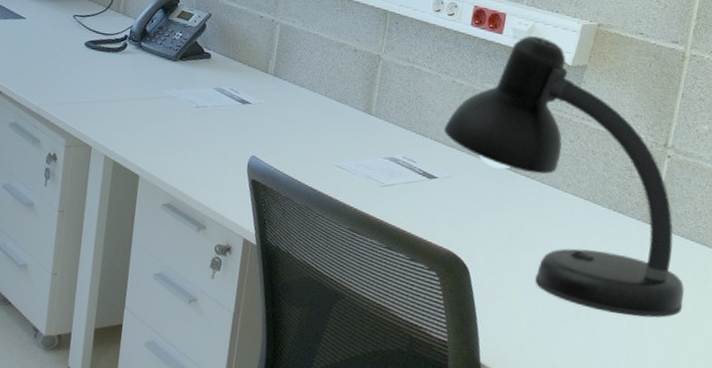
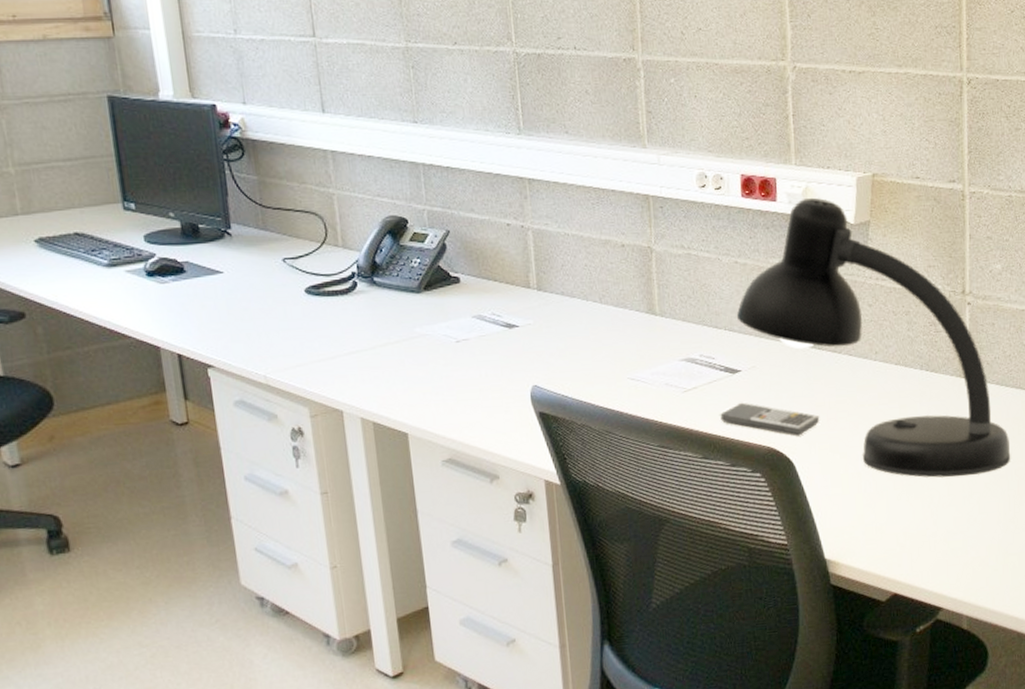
calculator: none [410,205,502,246] -> present [720,402,820,436]

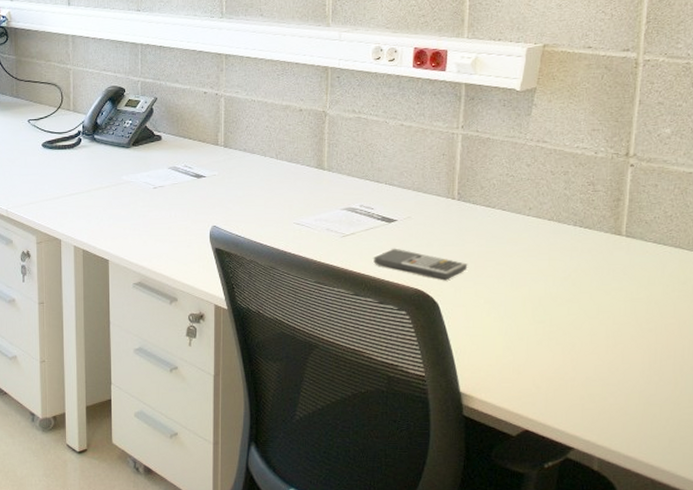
desk lamp: present [736,197,1011,478] -> none [397,67,662,328]

